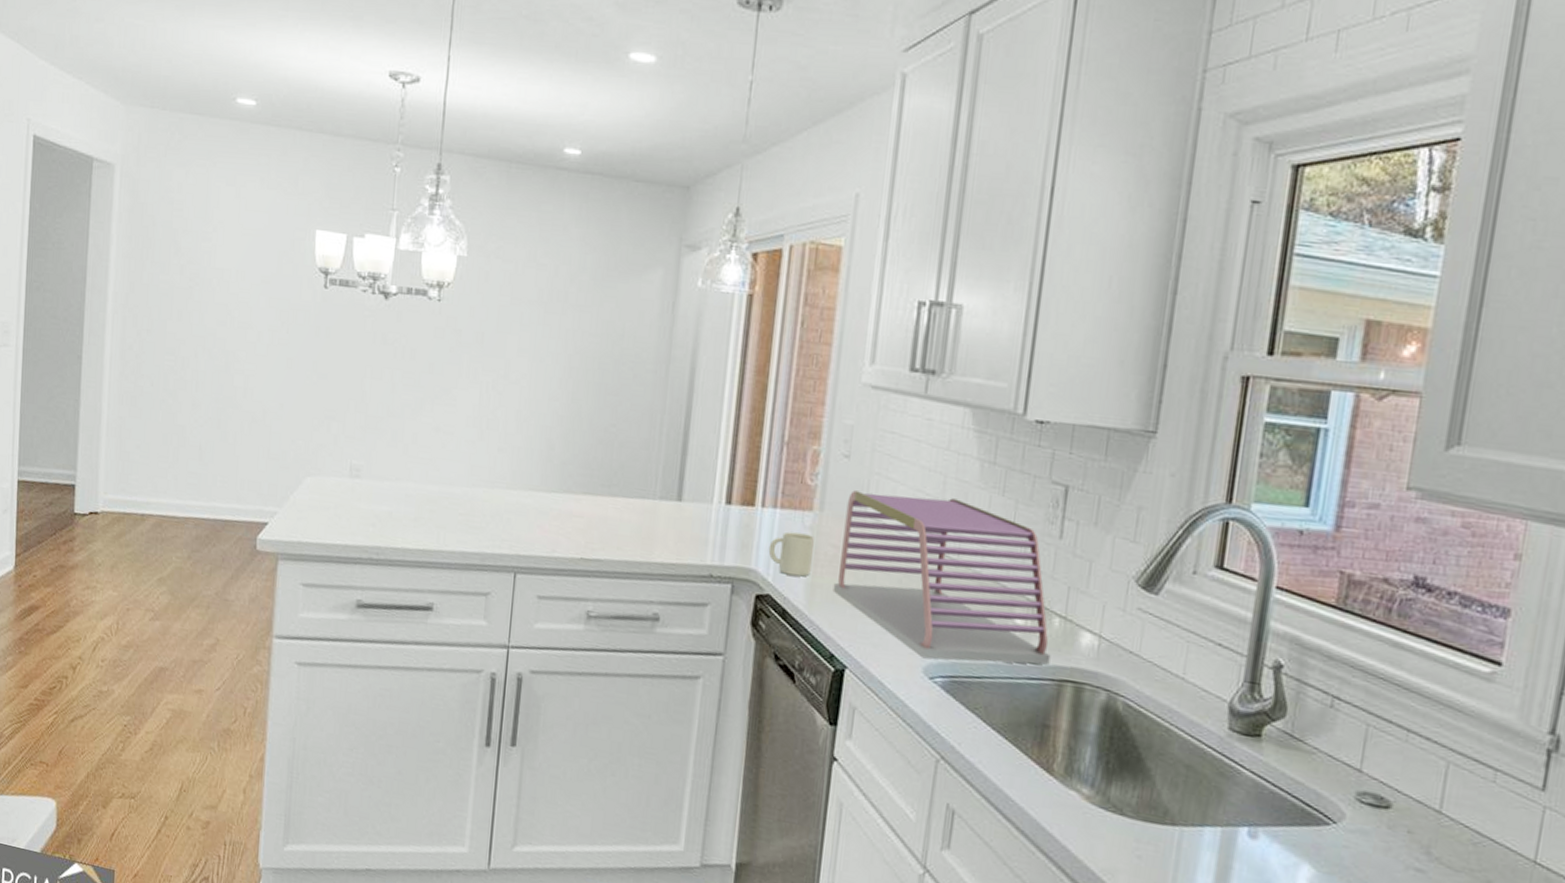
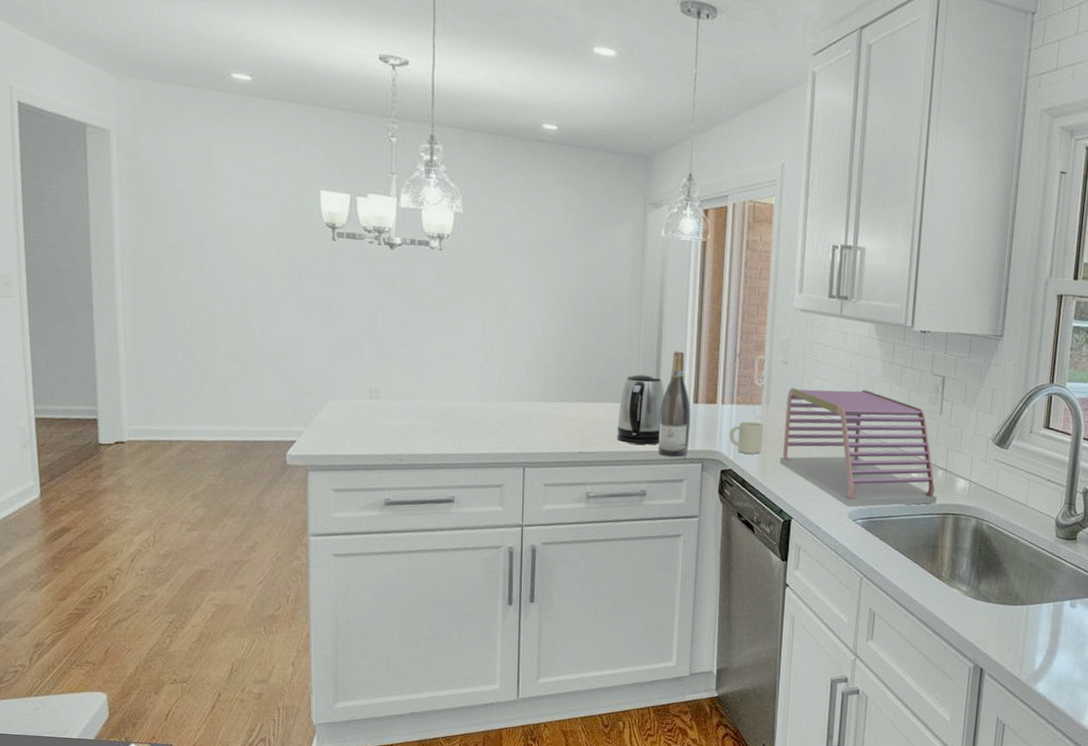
kettle: none [627,462,691,555] -> present [617,374,665,445]
wine bottle: none [677,434,722,575] -> present [658,351,691,458]

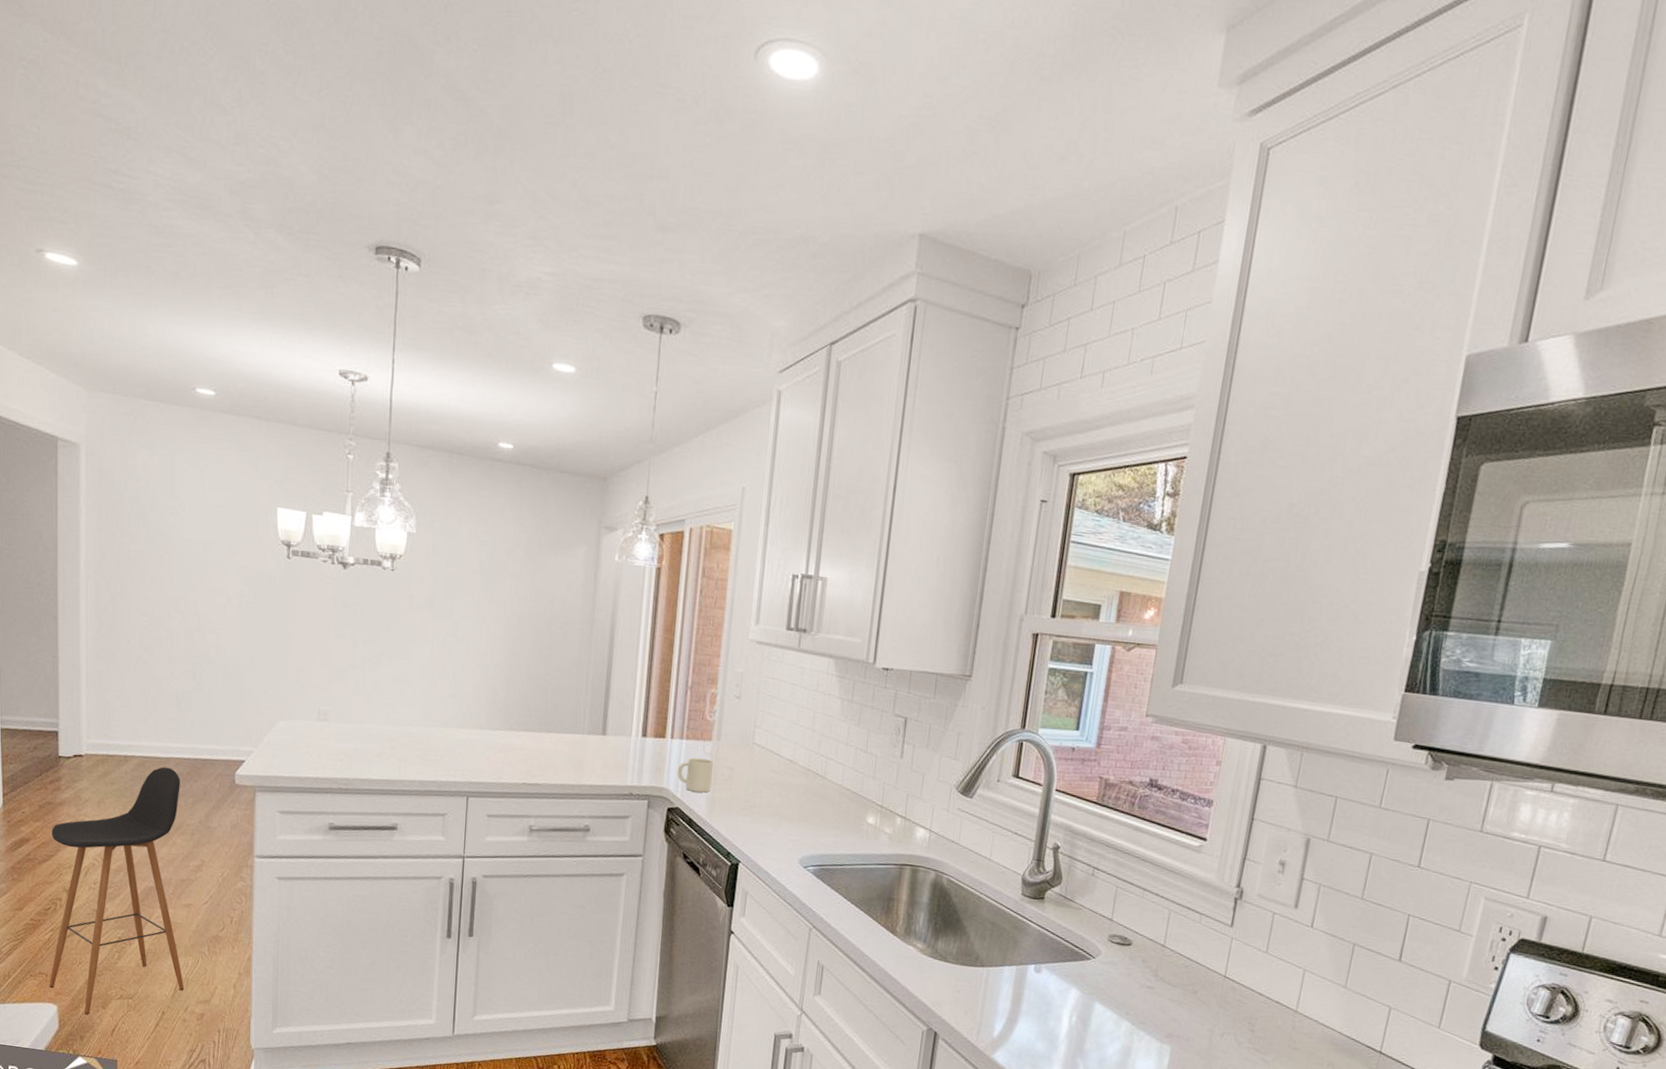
bar stool: none [93,450,241,702] -> present [49,766,185,1015]
kettle: present [617,374,665,445] -> none [562,704,613,779]
wine bottle: present [658,351,691,458] -> none [603,681,639,793]
dish rack: present [779,388,937,507] -> none [728,724,894,854]

